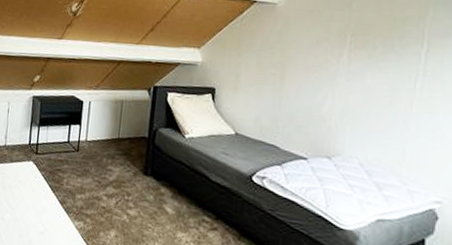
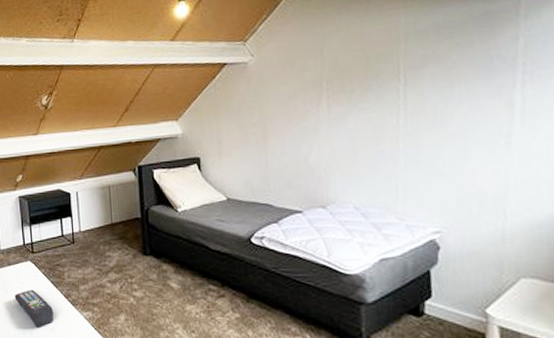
remote control: none [10,189,47,229] -> present [14,289,54,327]

